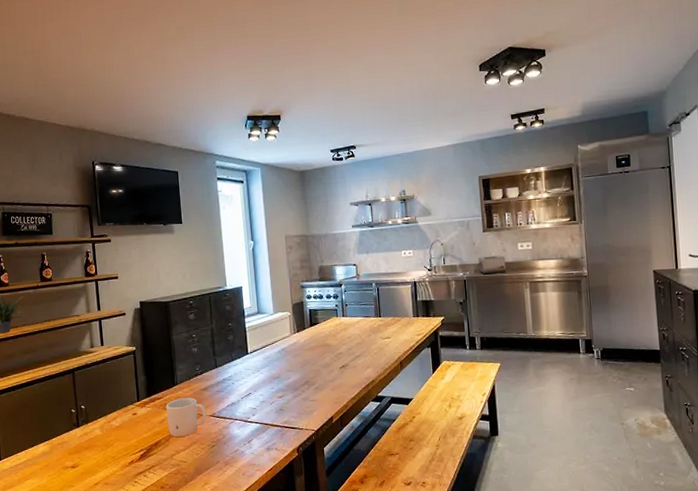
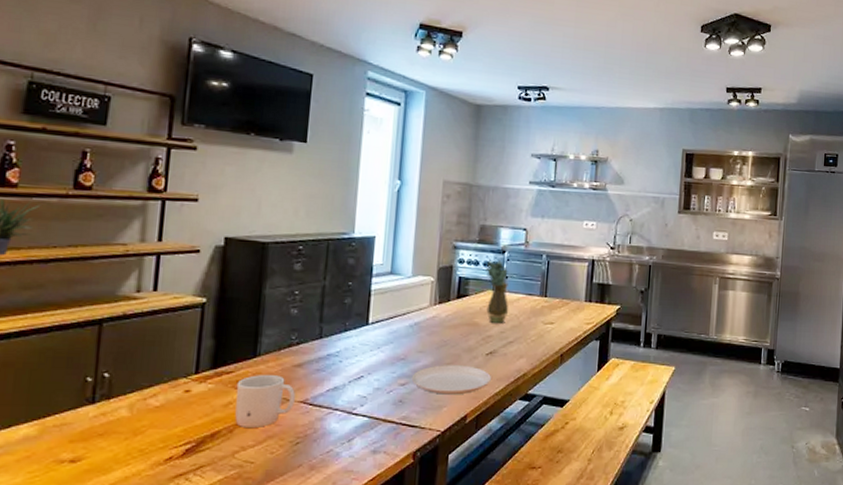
plate: none [286,378,347,402] -> present [411,365,491,395]
vase: none [328,291,353,343] -> present [485,257,509,323]
toaster: present [478,255,507,275] -> none [667,241,698,264]

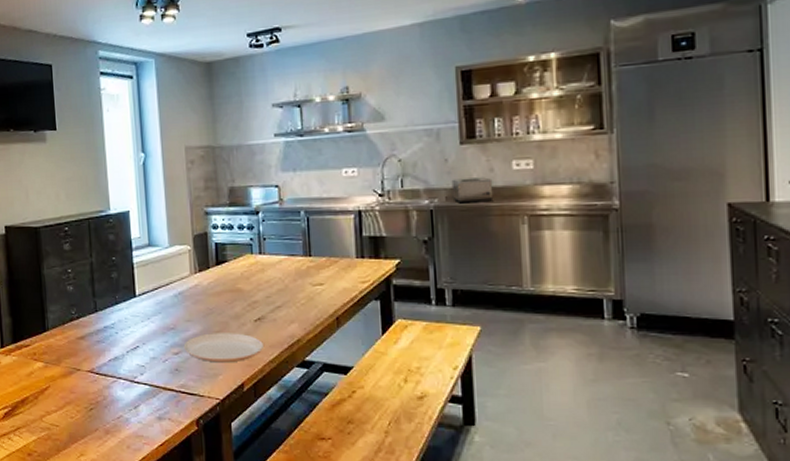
mug: present [235,375,295,429] -> none [34,347,83,396]
vase: present [485,257,509,323] -> none [241,220,272,288]
toaster: none [667,241,698,264] -> present [451,177,494,204]

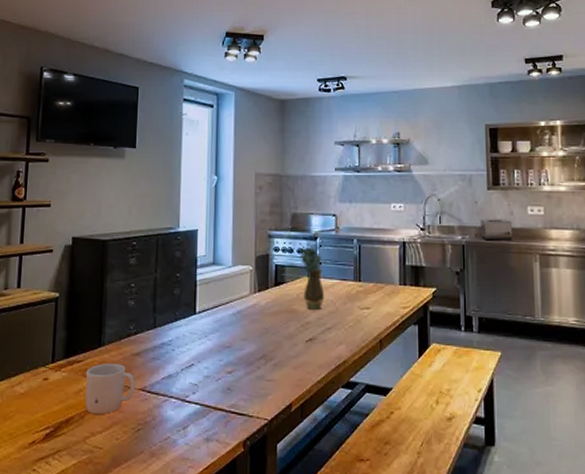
mug: none [34,347,83,396] -> present [85,364,135,415]
plate: present [183,333,263,363] -> none [237,352,312,383]
vase: none [241,220,272,288] -> present [300,244,325,309]

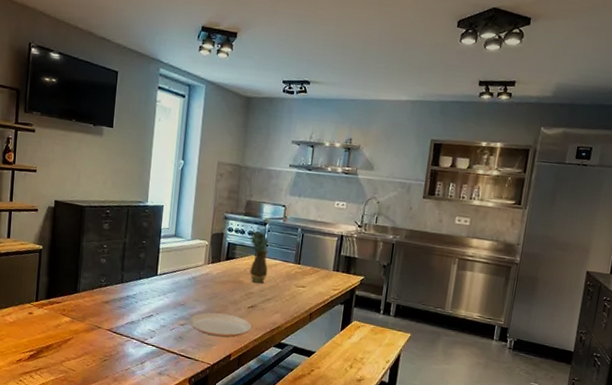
mug: present [85,364,135,415] -> none [62,306,104,346]
plate: none [237,352,312,383] -> present [189,312,252,338]
toaster: present [480,219,513,241] -> none [410,223,440,244]

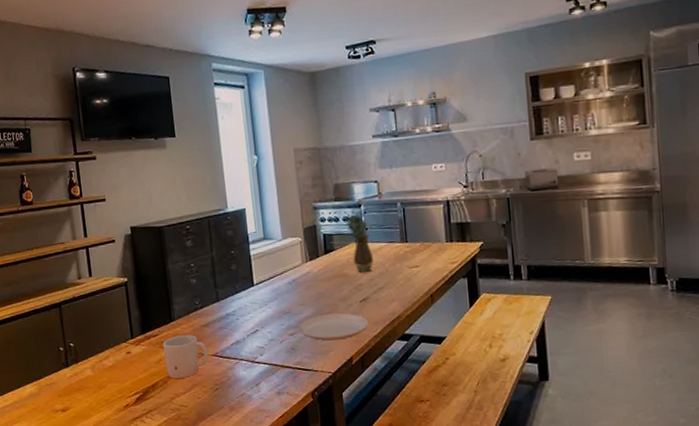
mug: none [62,306,104,346] -> present [162,335,208,380]
toaster: none [410,223,440,244] -> present [524,168,559,192]

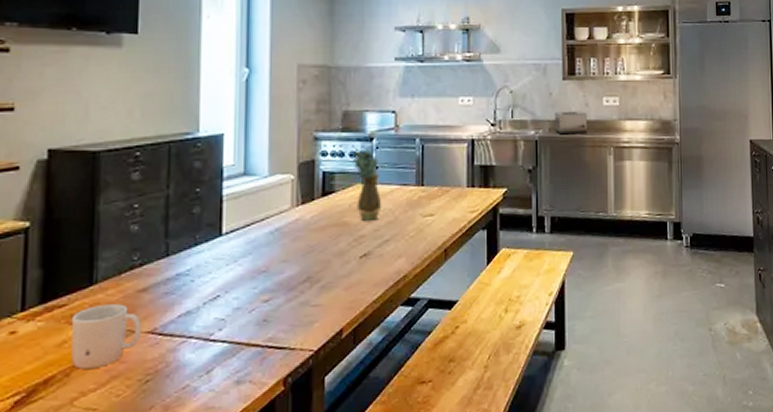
plate: present [298,313,368,341] -> none [275,272,367,309]

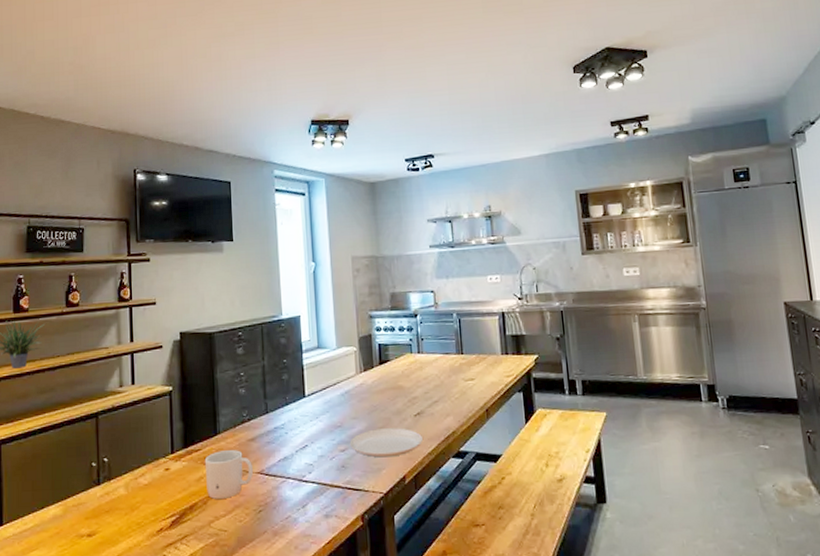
plate: none [275,272,367,309] -> present [349,428,423,458]
vase: present [352,146,382,221] -> none [401,322,430,385]
toaster: present [554,111,588,135] -> none [576,282,611,305]

